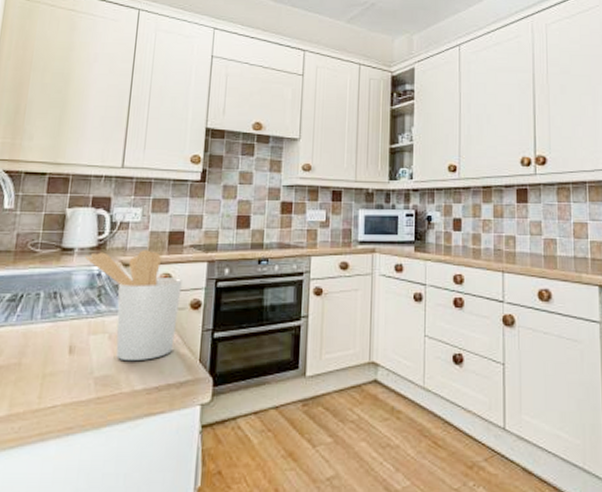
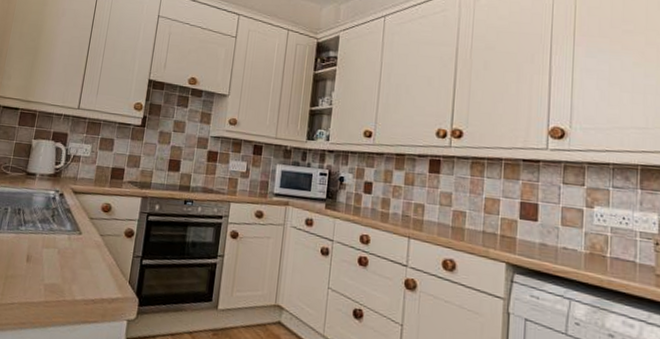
utensil holder: present [84,250,182,362] -> none [43,179,120,276]

